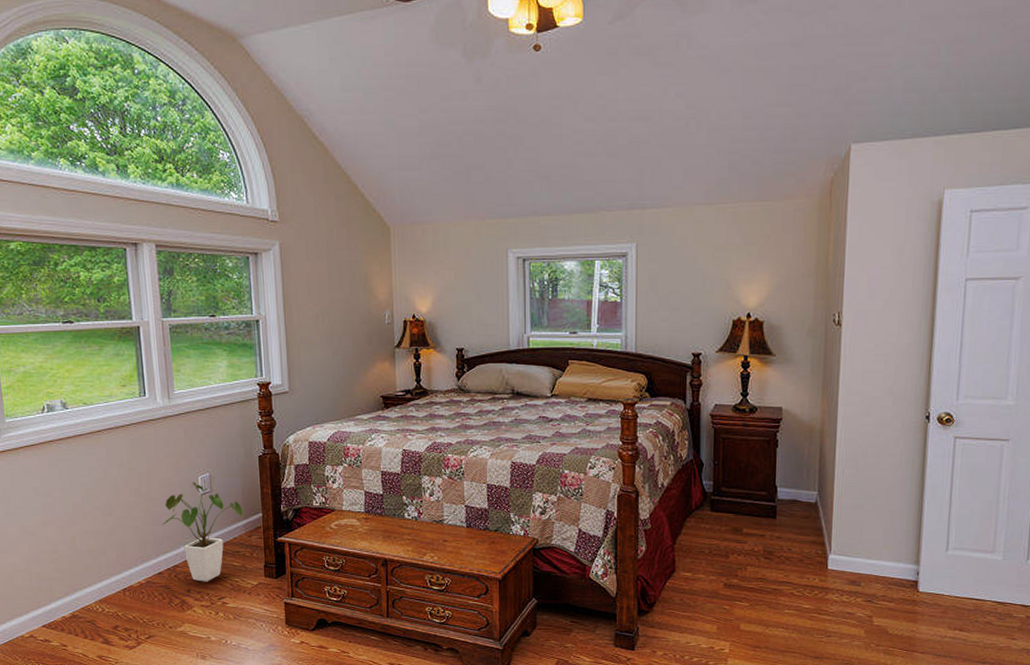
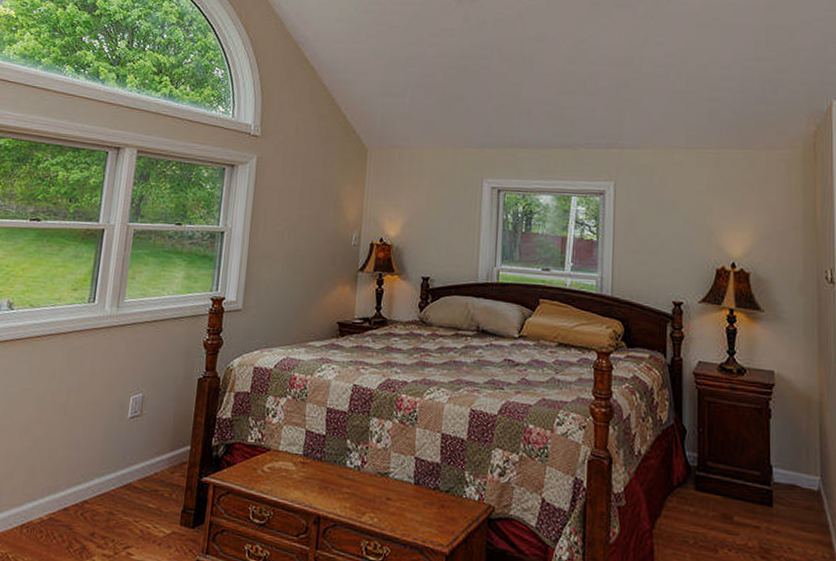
house plant: present [162,481,243,582] -> none [80,402,171,525]

